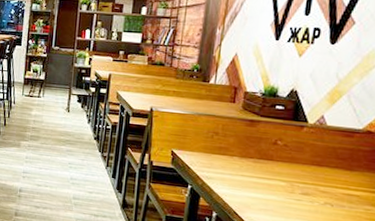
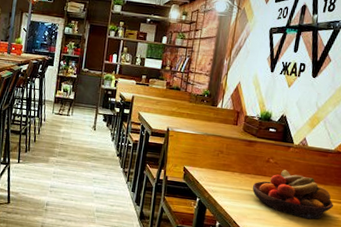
fruit bowl: none [257,153,364,212] -> present [253,170,334,220]

